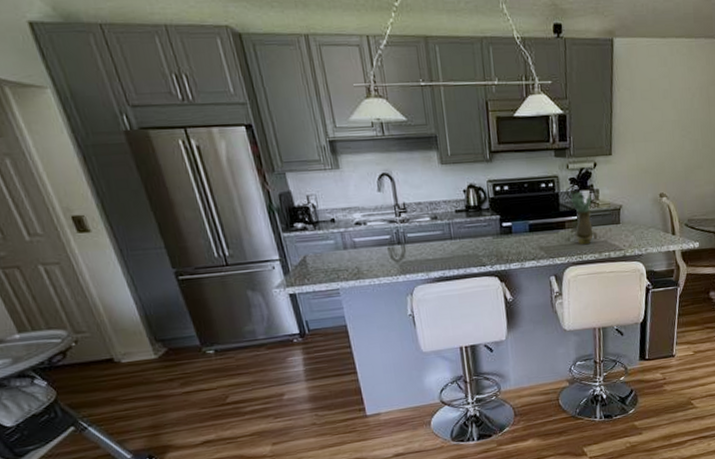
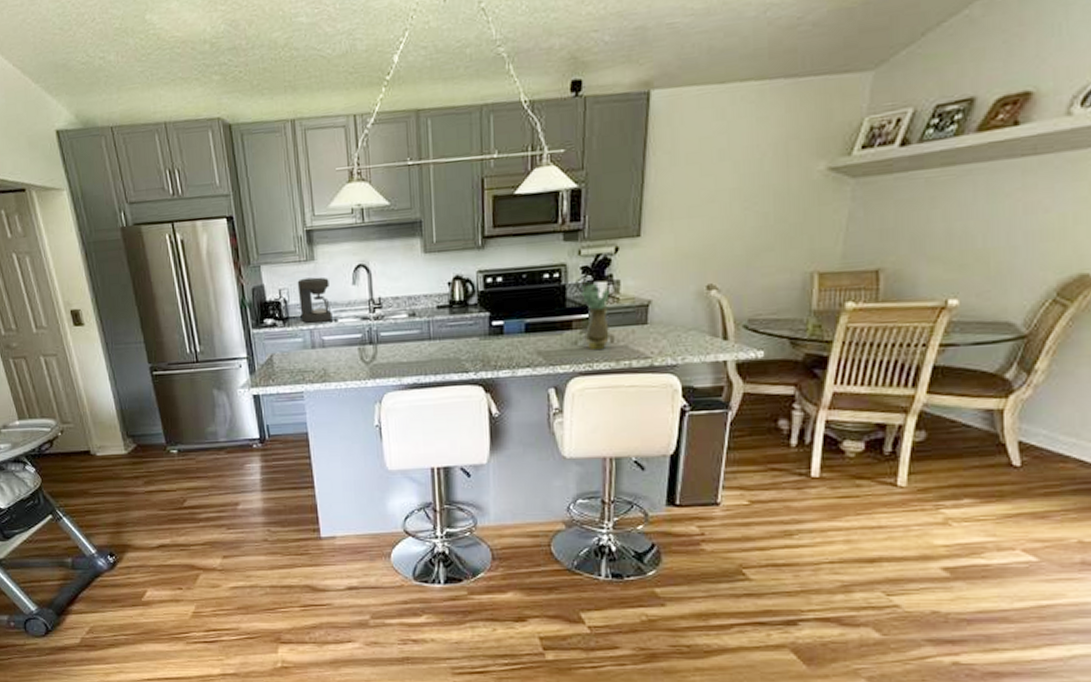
coffee maker: none [324,184,362,227] -> present [297,277,333,324]

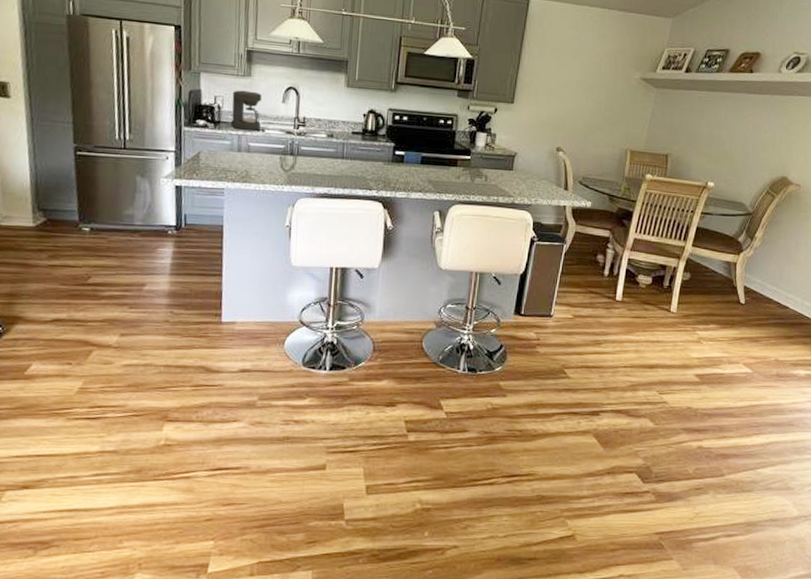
vase: present [580,281,610,351] -> none [466,130,488,186]

